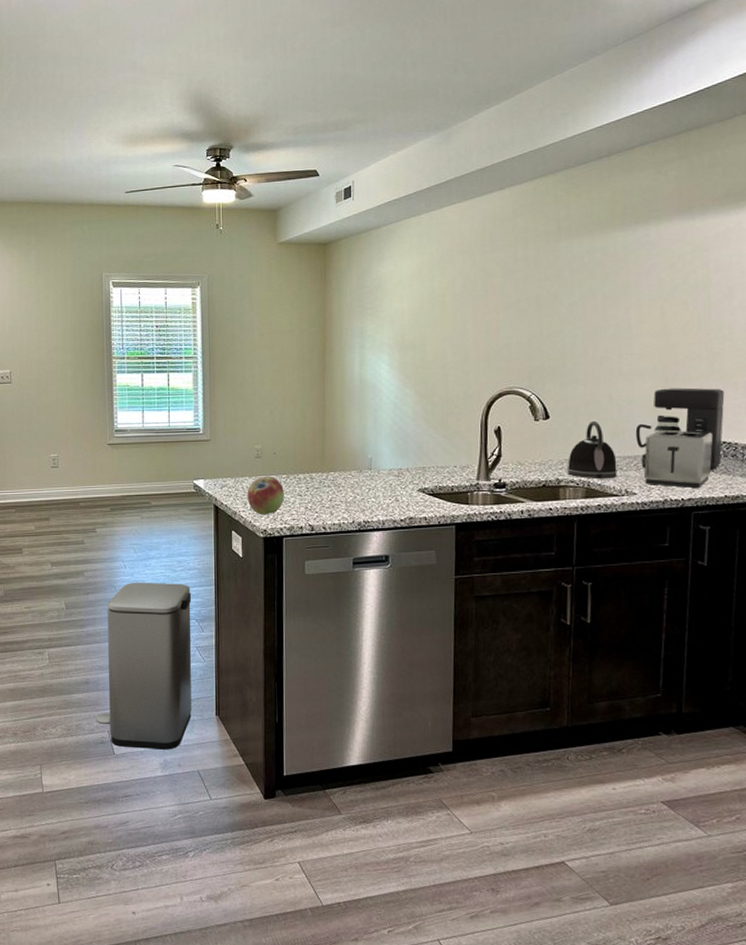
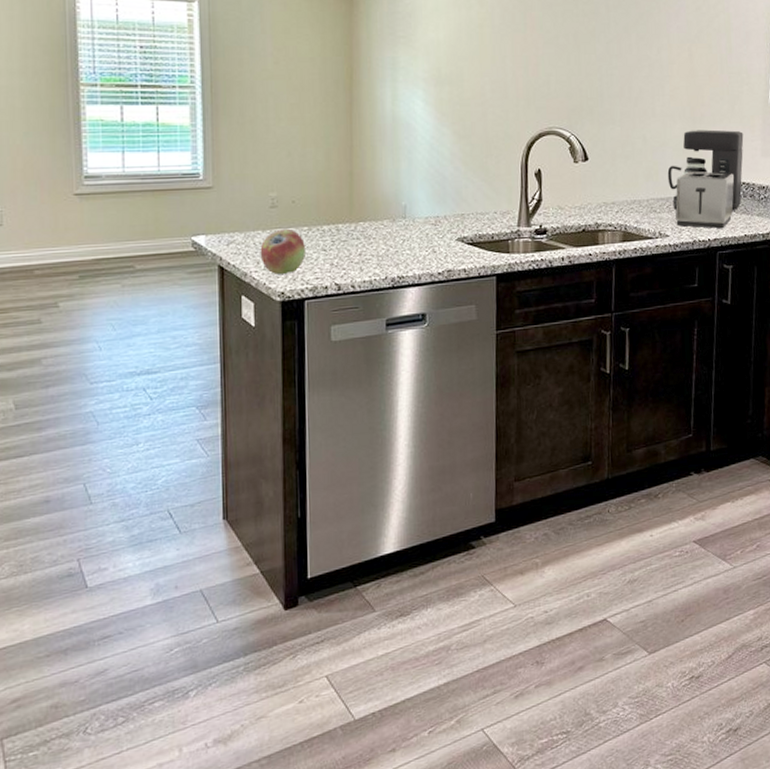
pedal bin: present [96,582,192,750] -> none [60,364,192,577]
kettle: present [567,420,617,479] -> none [605,162,652,222]

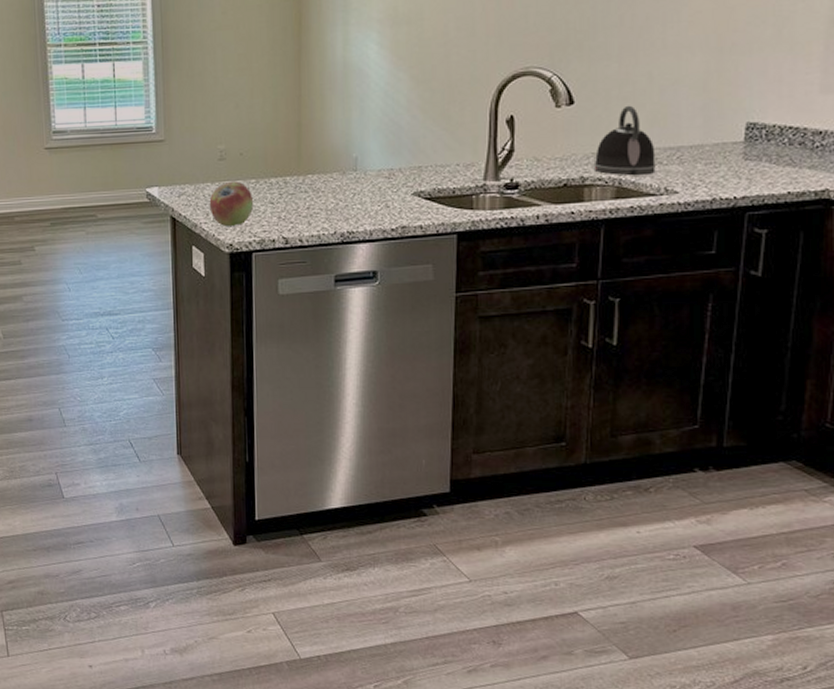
kettle: none [605,162,652,222] -> present [593,105,656,176]
coffee maker: present [667,129,744,210] -> none [680,61,794,161]
toaster: present [673,171,735,229] -> none [685,113,777,185]

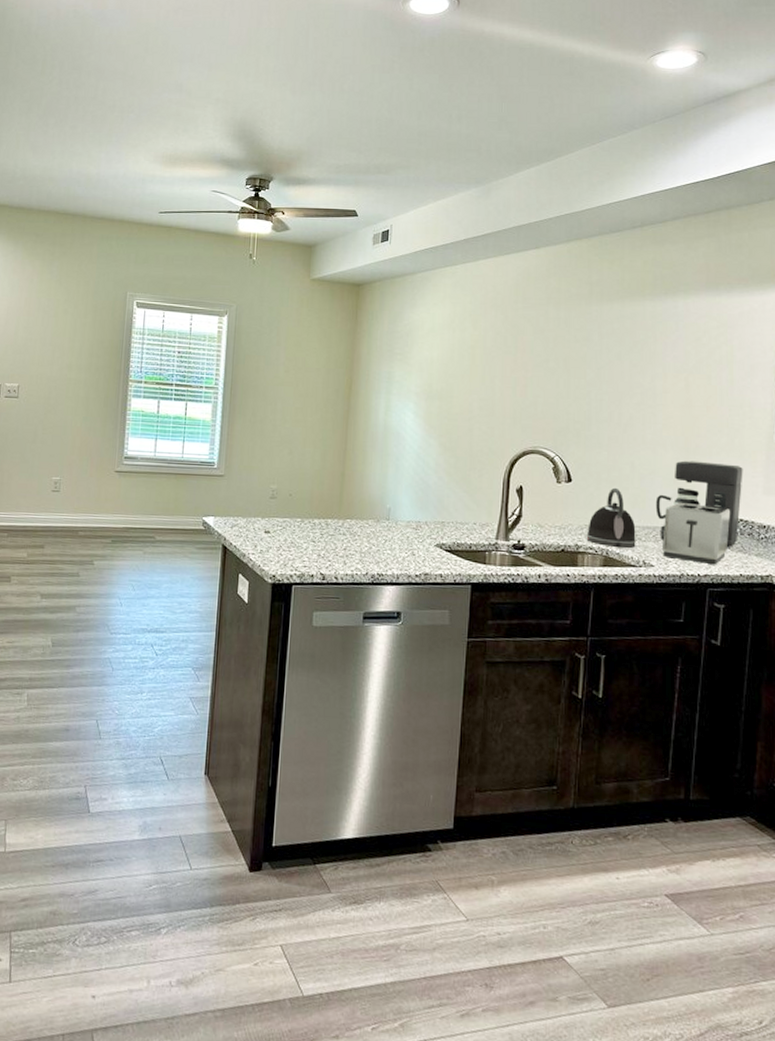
fruit: present [209,181,254,226] -> none [258,518,298,559]
coffee maker: none [680,61,794,161] -> present [655,460,743,547]
toaster: none [685,113,777,185] -> present [660,502,731,565]

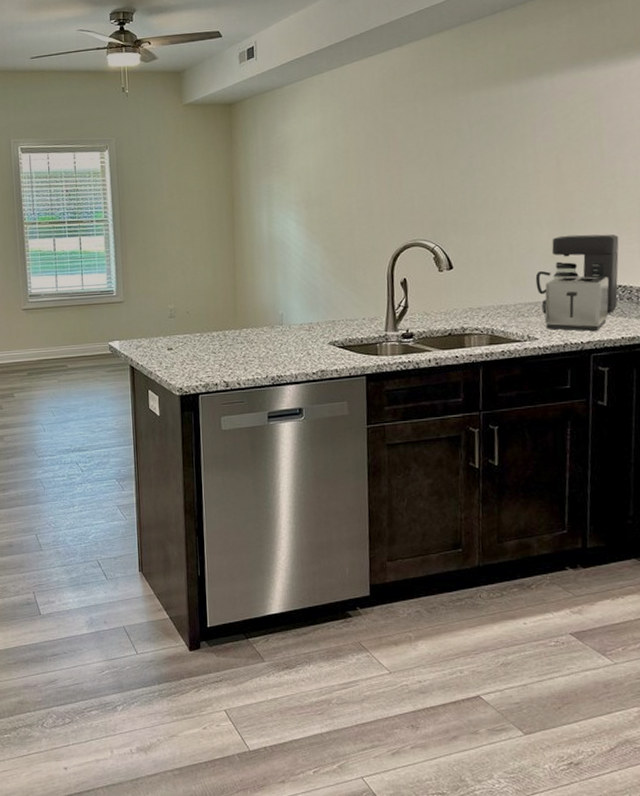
kettle: present [586,487,636,549] -> none [471,269,520,326]

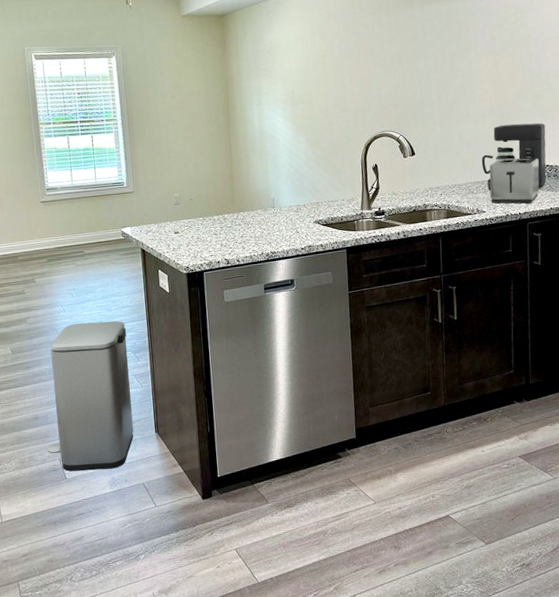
pedal bin: none [21,444,115,608] -> present [47,320,134,472]

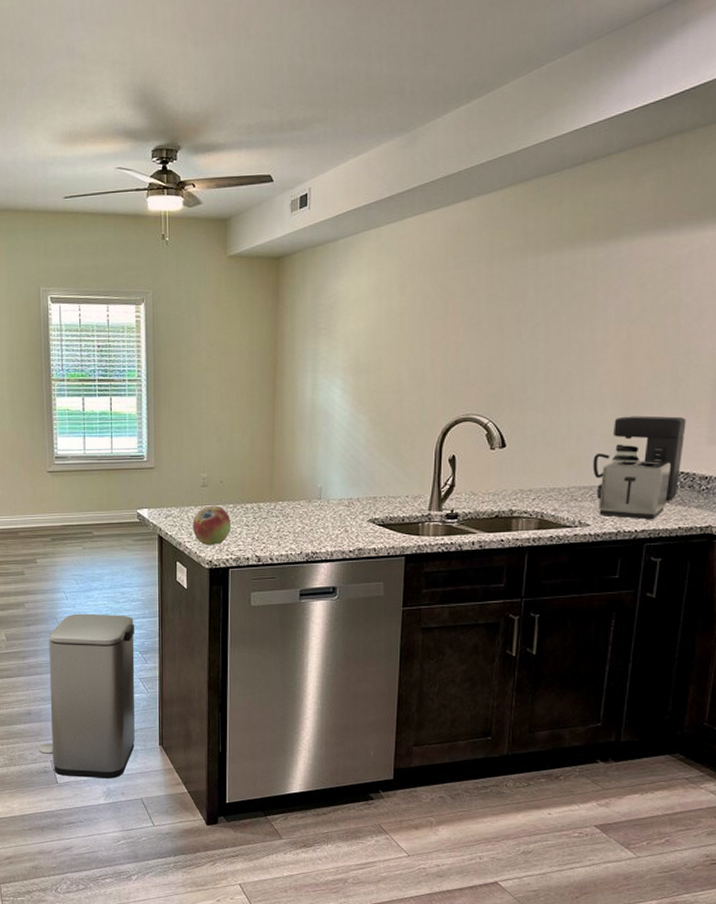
fruit: none [169,219,203,254] -> present [192,505,232,545]

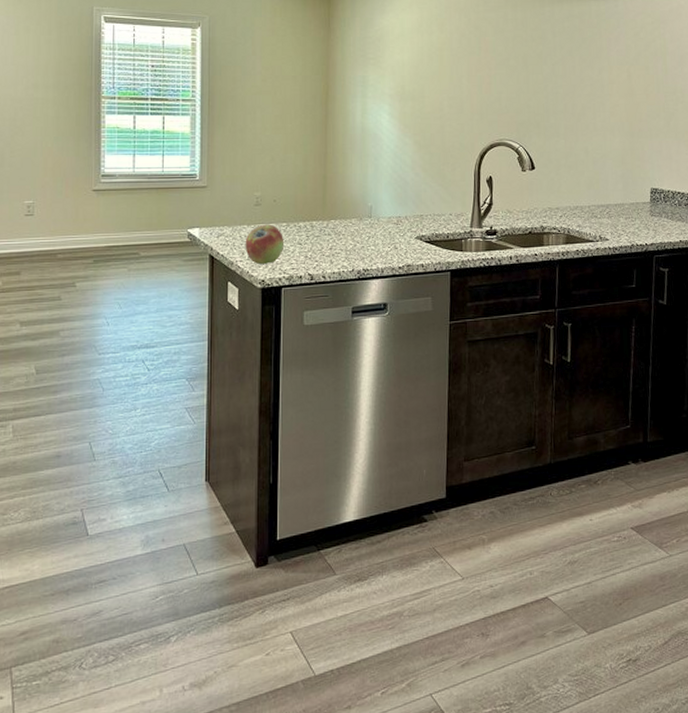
pedal bin: present [38,613,135,779] -> none [67,340,181,526]
coffee maker: present [593,415,686,501] -> none [607,143,679,217]
toaster: present [596,459,672,520] -> none [612,180,670,235]

